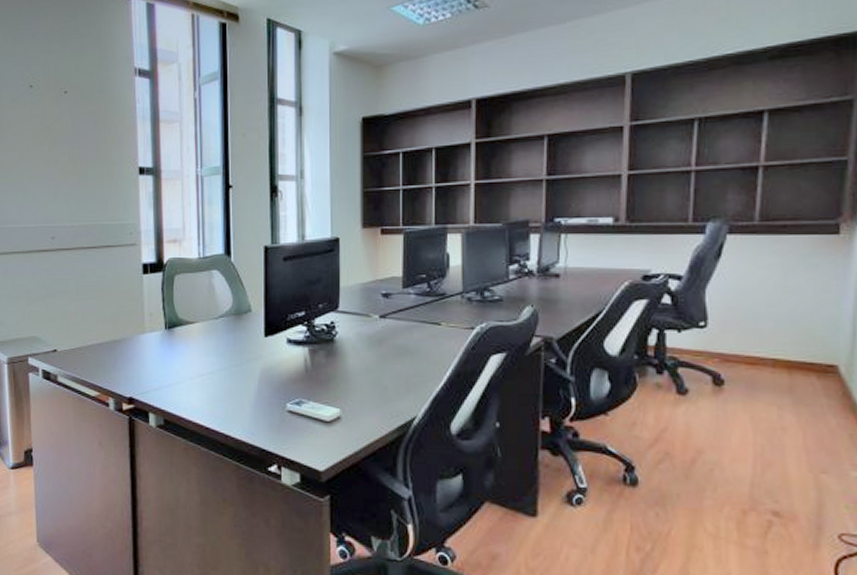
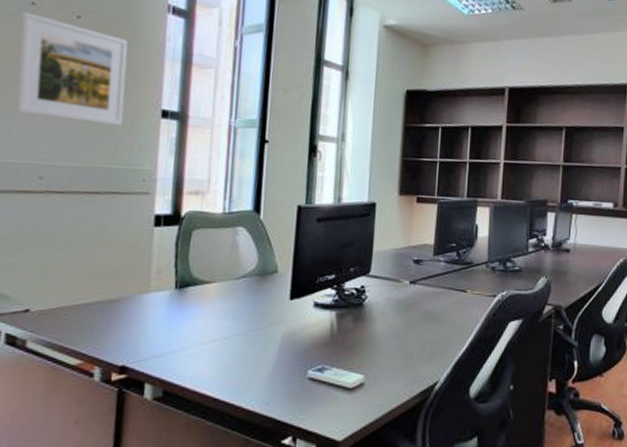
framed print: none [24,95,109,187] -> present [15,12,129,127]

